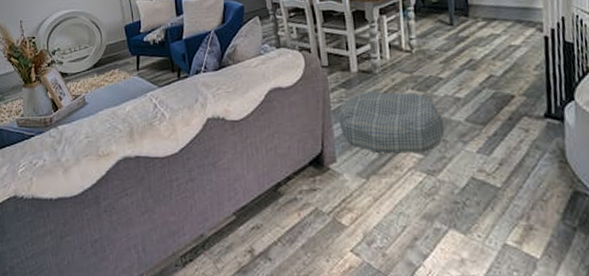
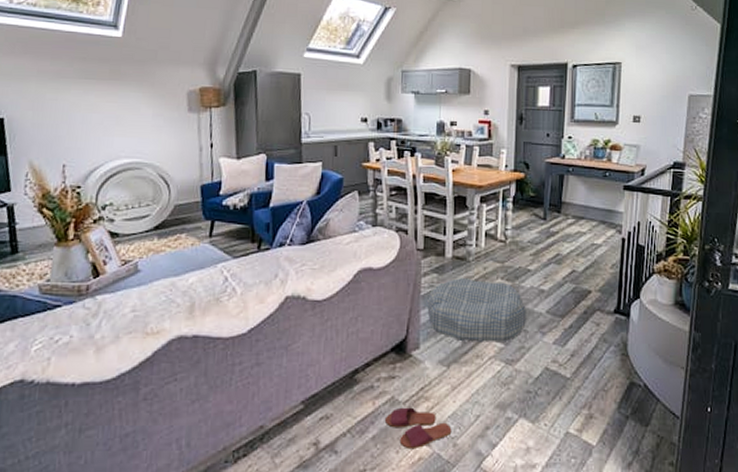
slippers: none [312,218,379,257] -> present [385,407,452,448]

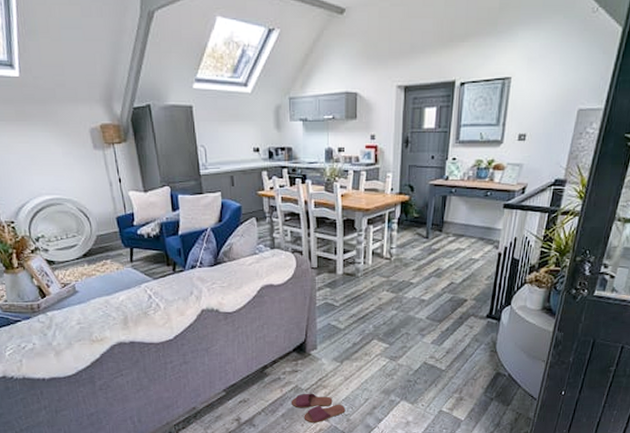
dog bed: present [426,278,526,342] -> none [321,291,408,343]

